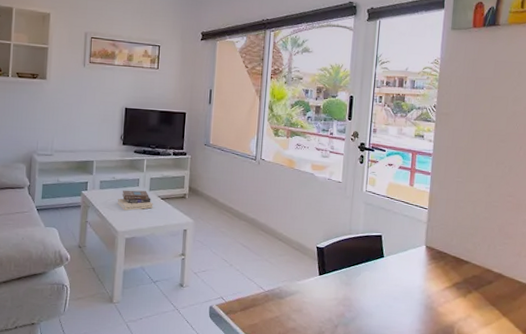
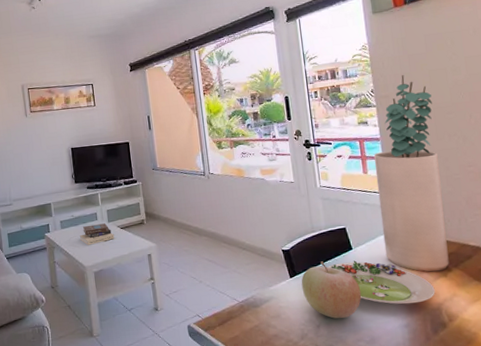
fruit: none [328,264,384,323] -> present [301,261,362,319]
salad plate: none [357,268,453,319] -> present [327,260,435,305]
vase: none [414,95,489,292] -> present [373,74,449,272]

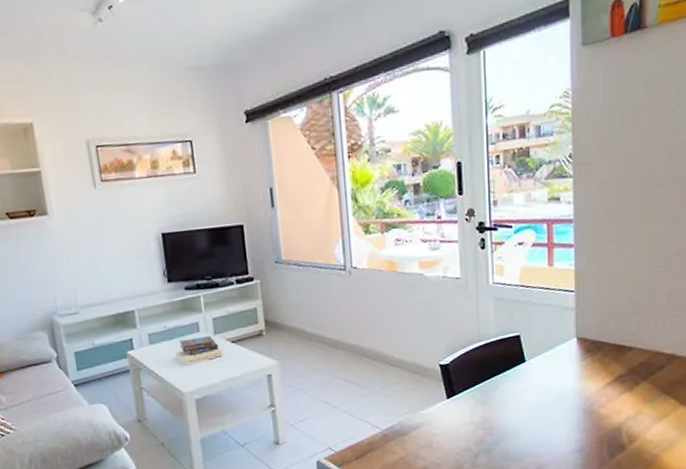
fruit: present [301,261,362,319] -> none [460,377,531,446]
salad plate: present [327,260,435,305] -> none [493,375,617,426]
vase: present [373,74,449,272] -> none [563,133,643,387]

